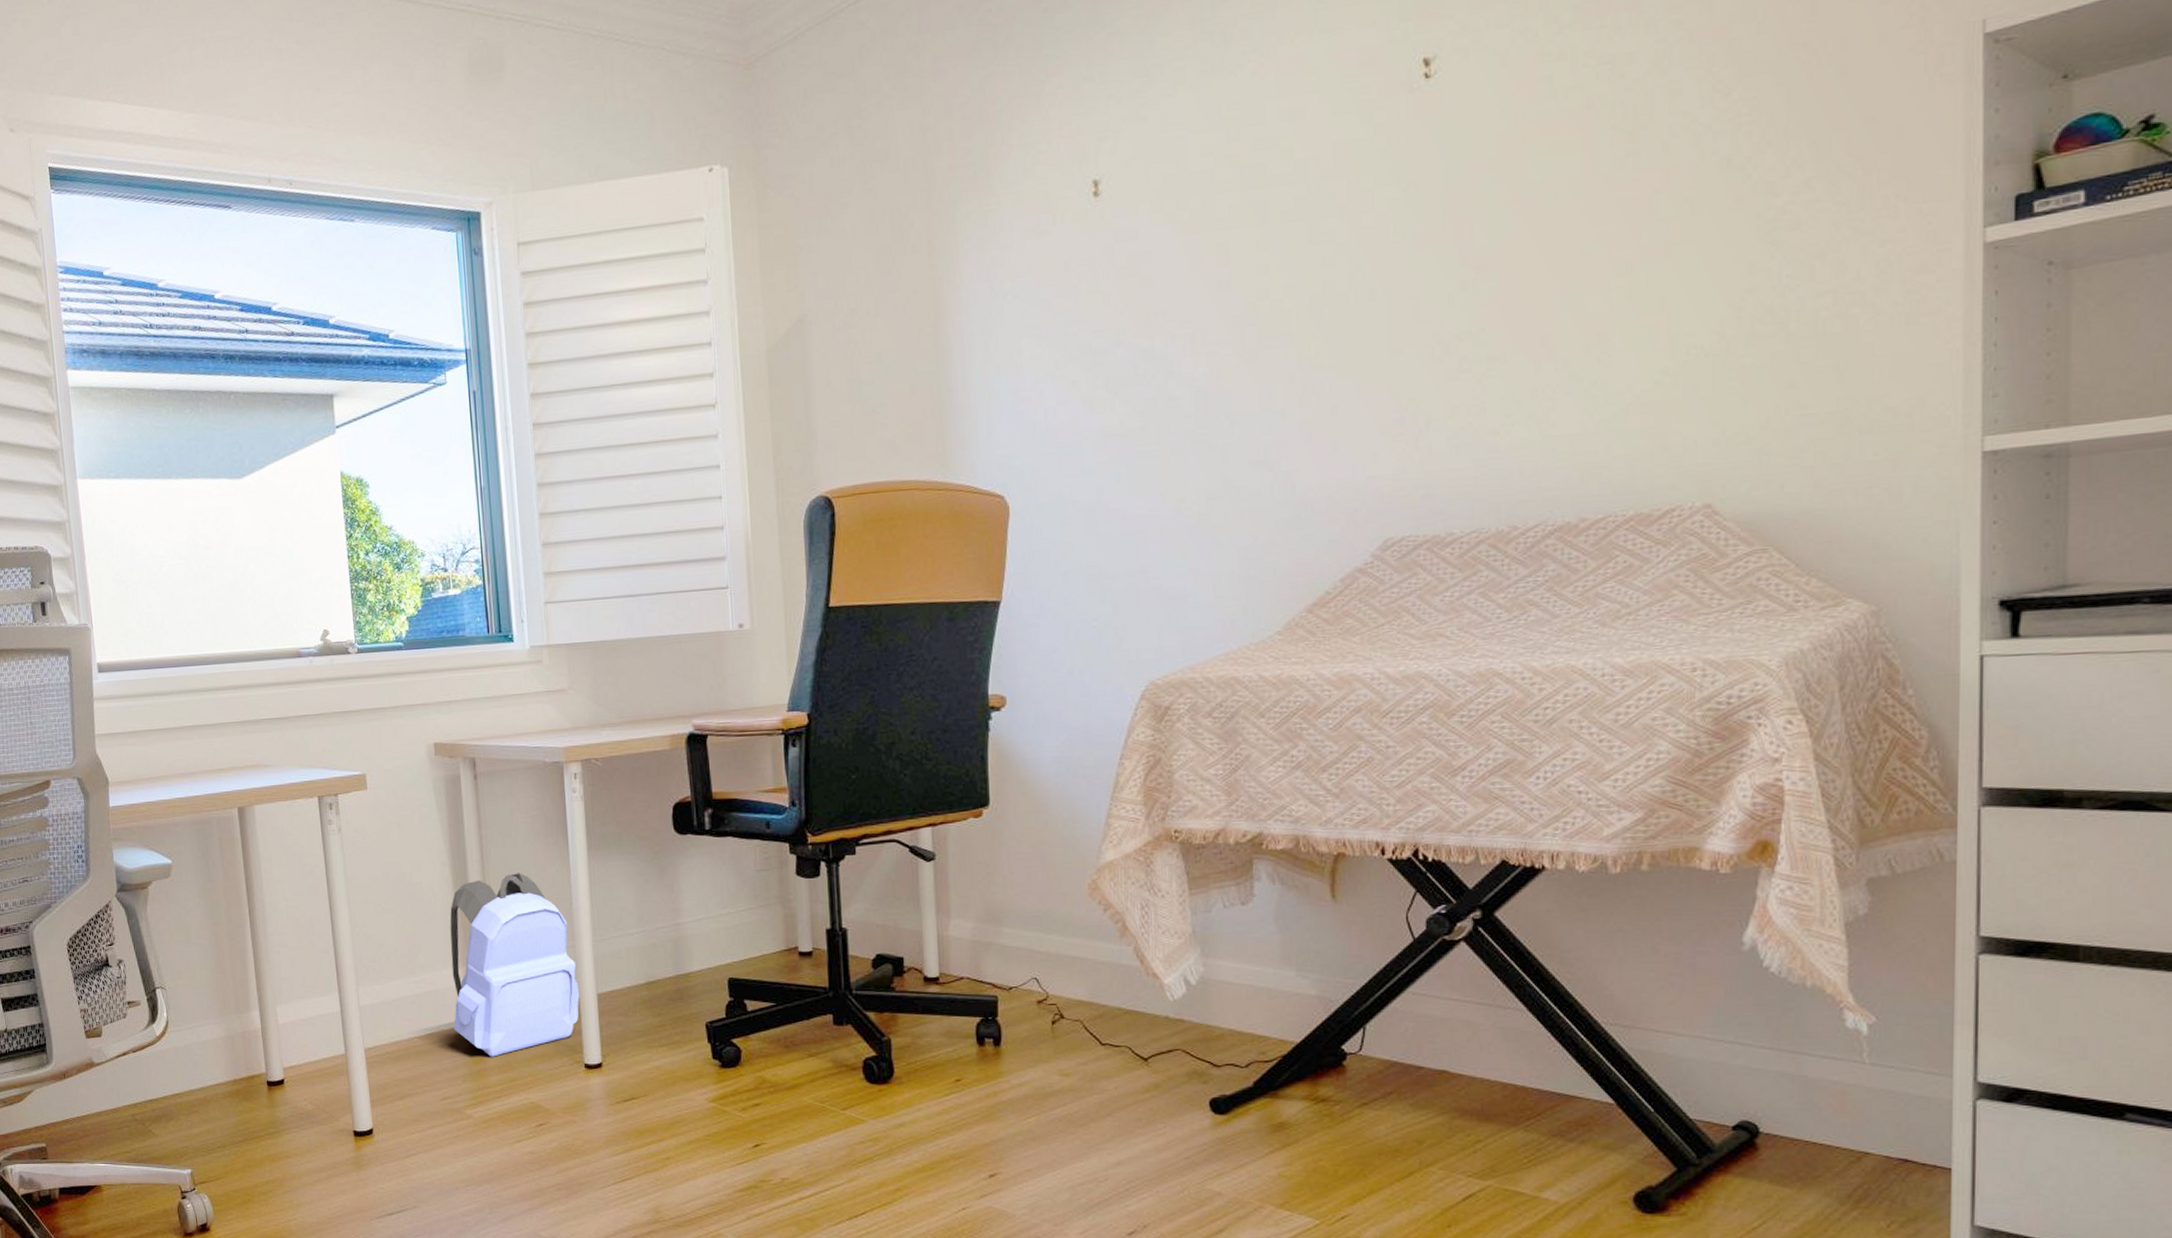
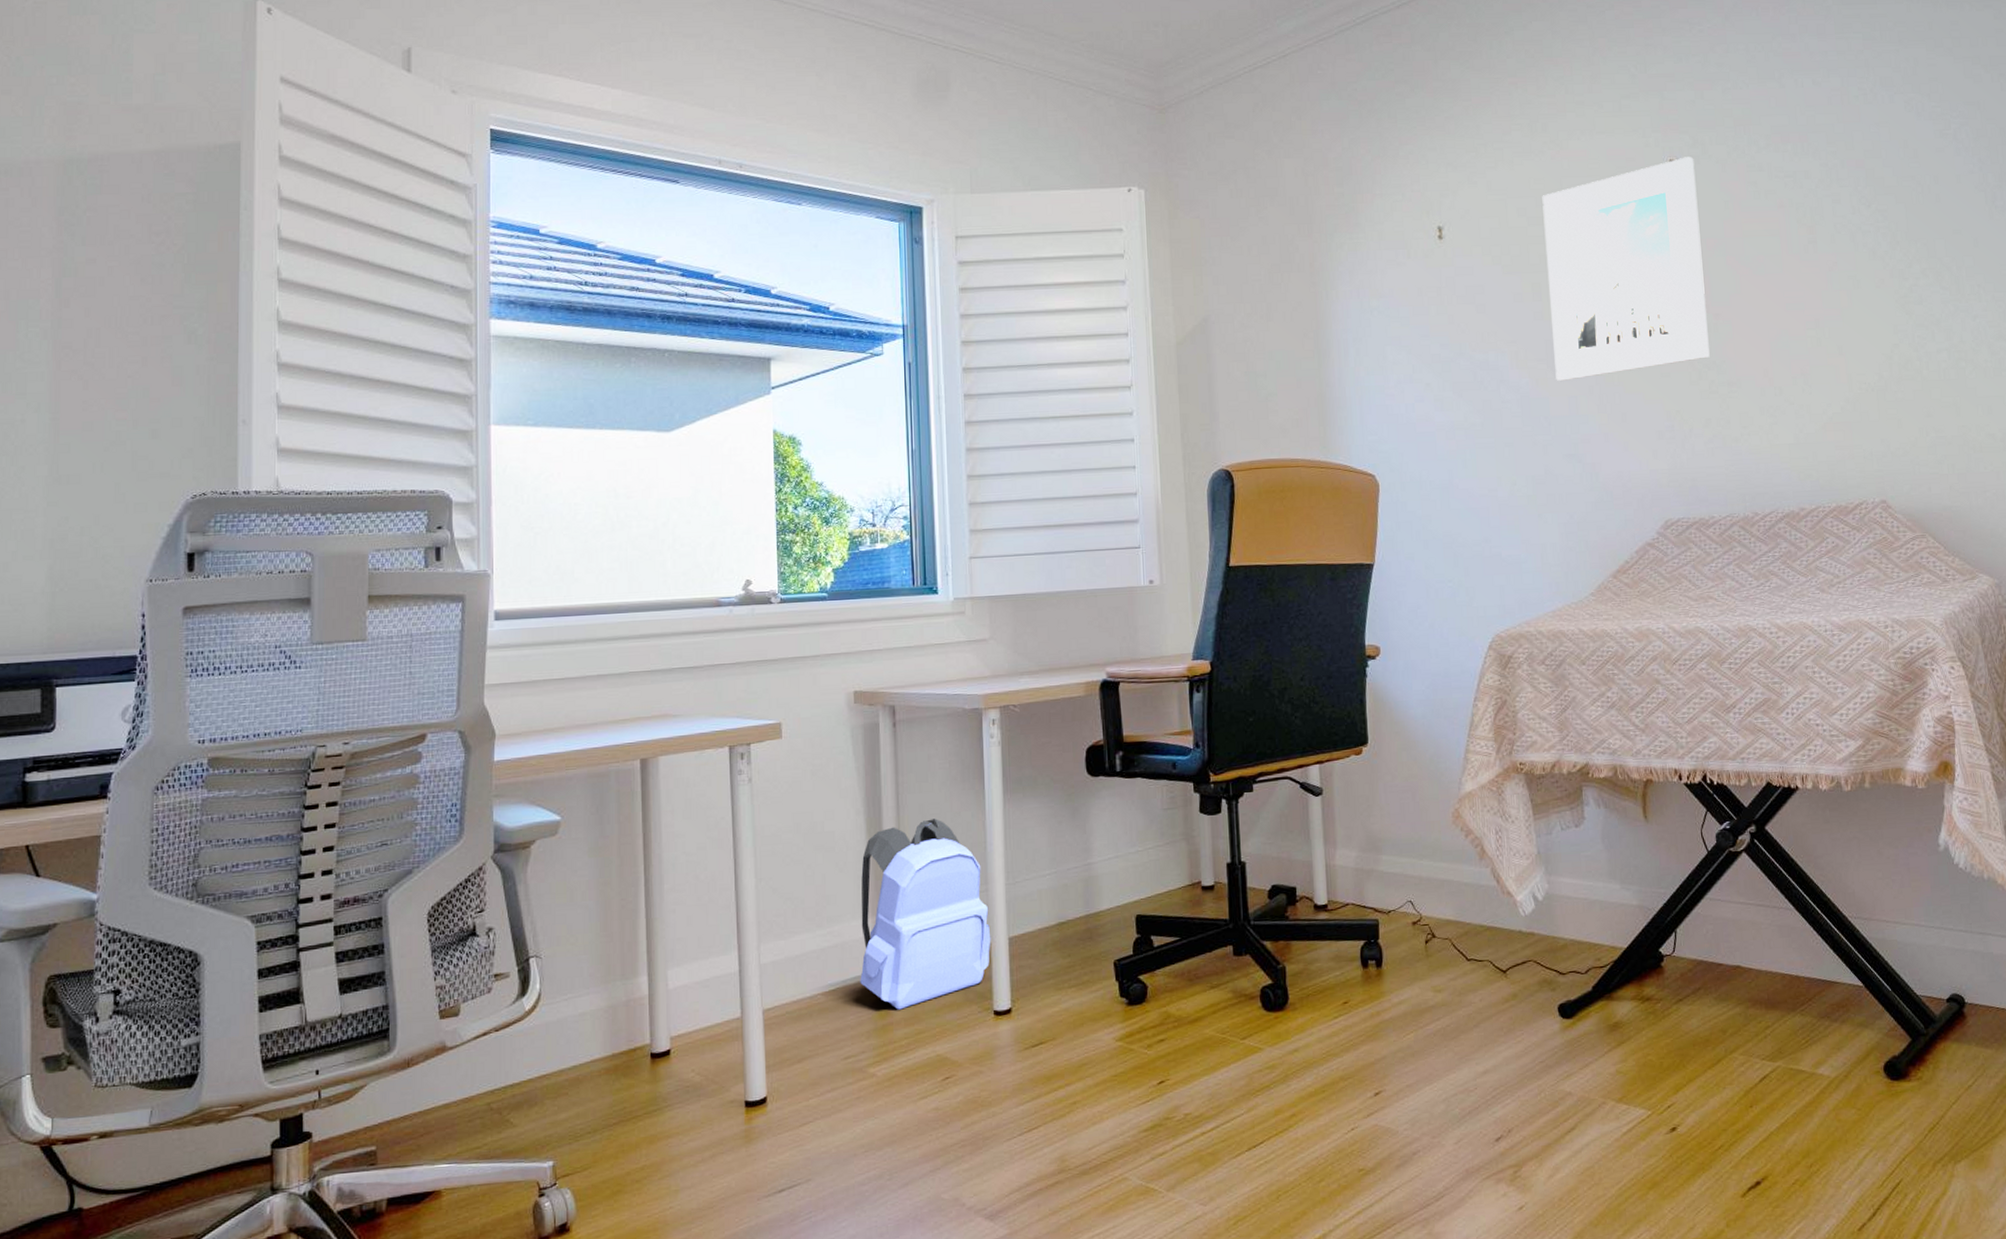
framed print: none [1236,50,1463,369] -> present [1542,156,1710,381]

